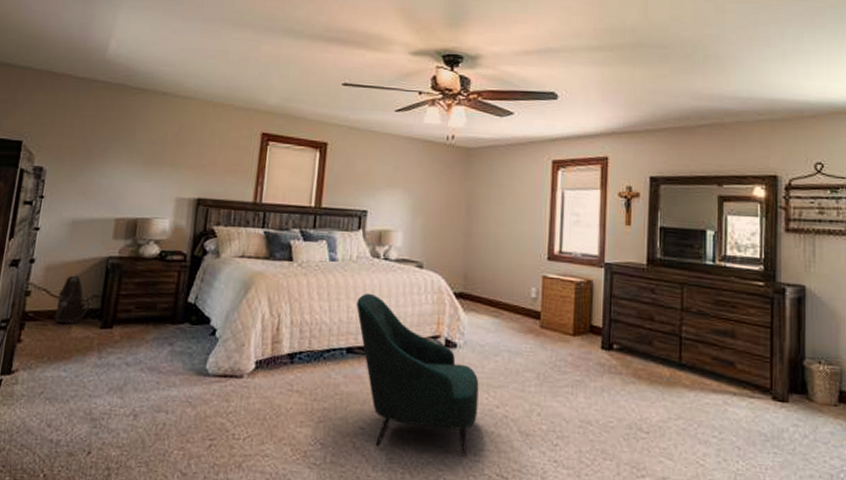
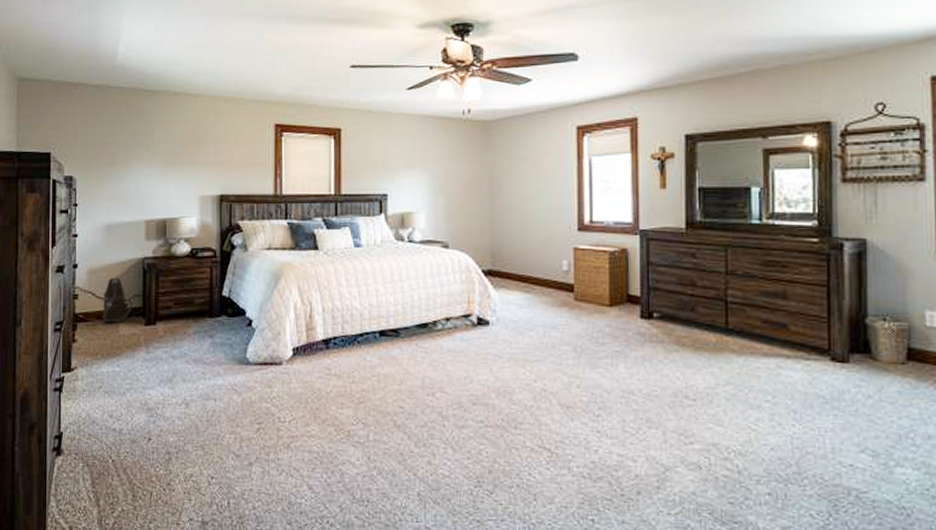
armchair: present [356,293,479,457] -> none [385,276,515,430]

